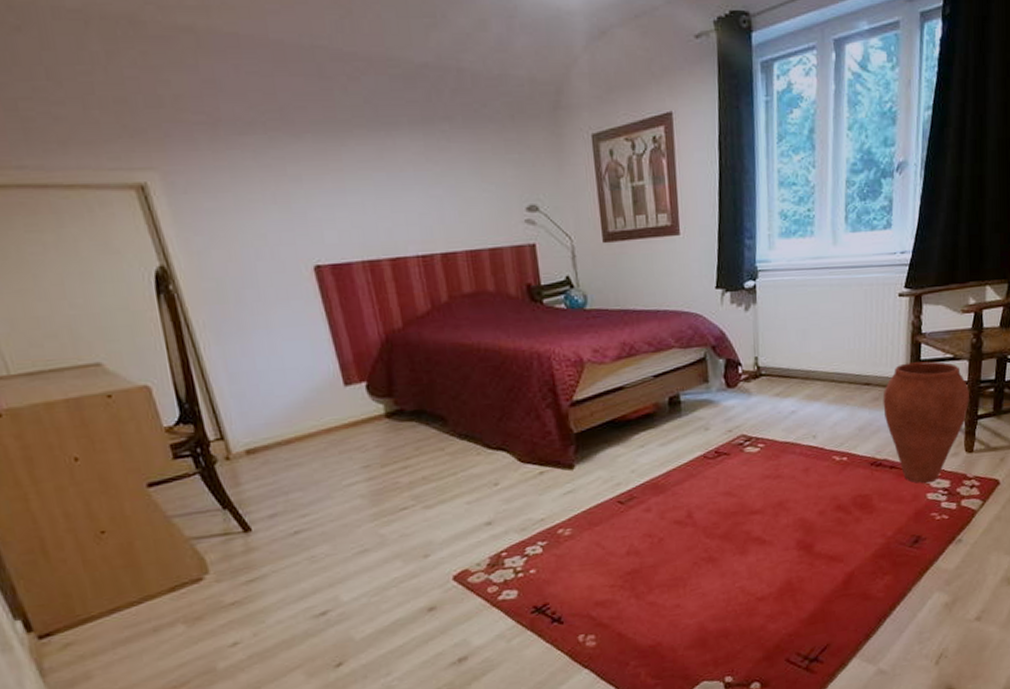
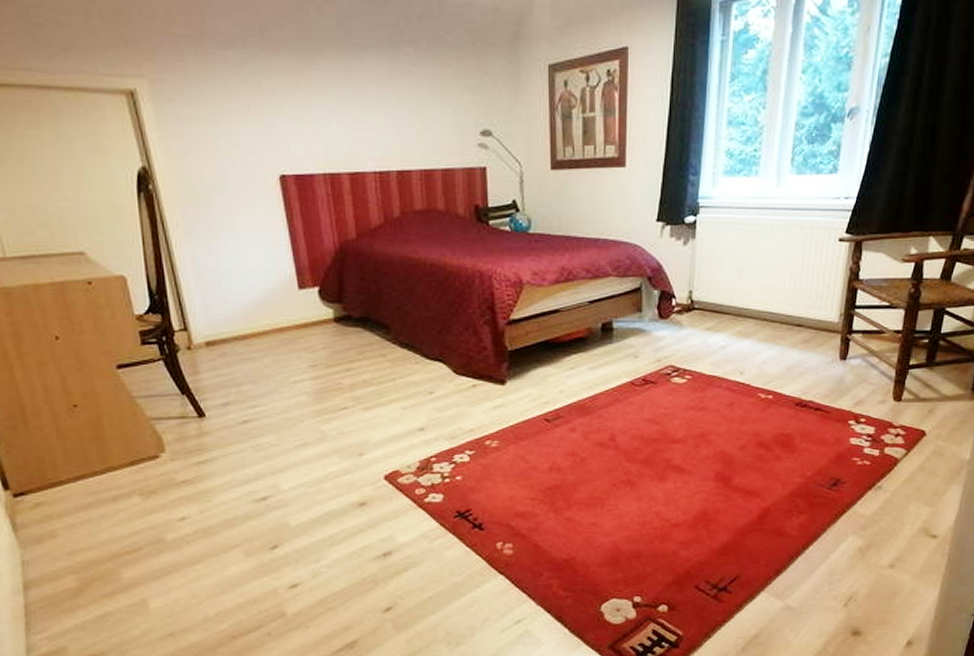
vase: present [883,361,969,483] -> none [813,307,903,427]

